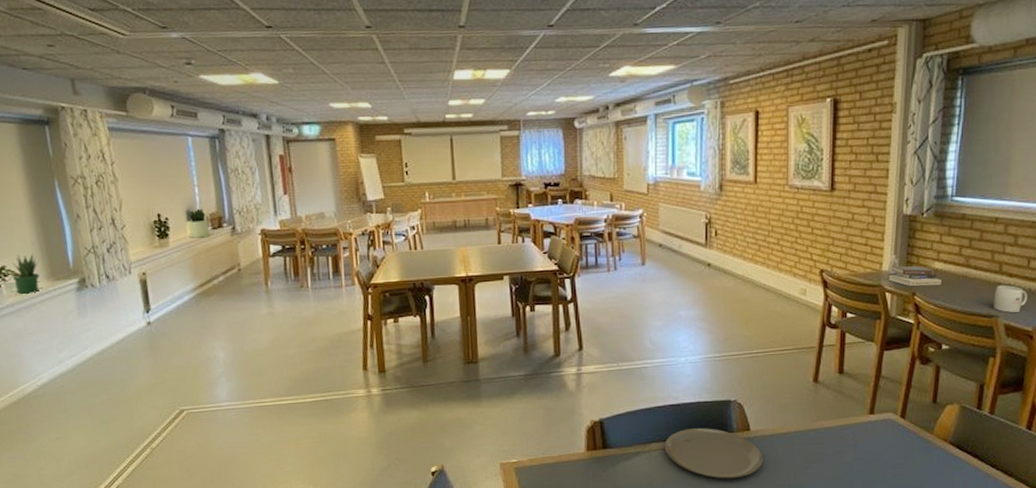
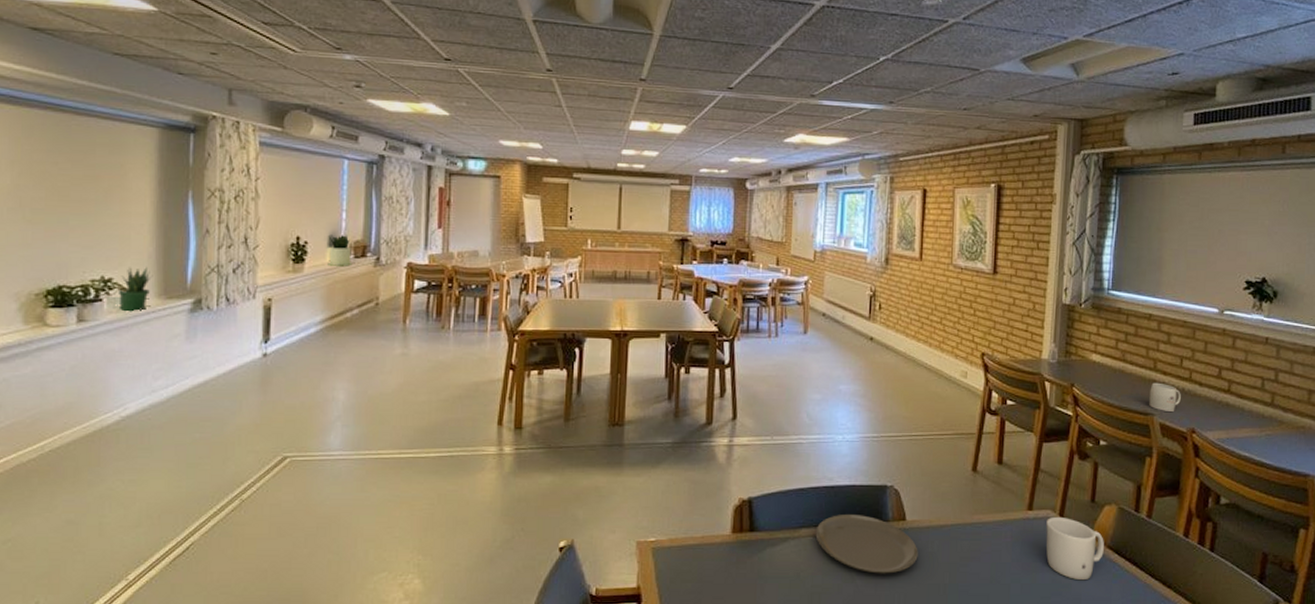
mug: none [887,418,947,475] -> present [1045,516,1105,581]
books: present [888,265,943,287] -> none [1048,355,1100,378]

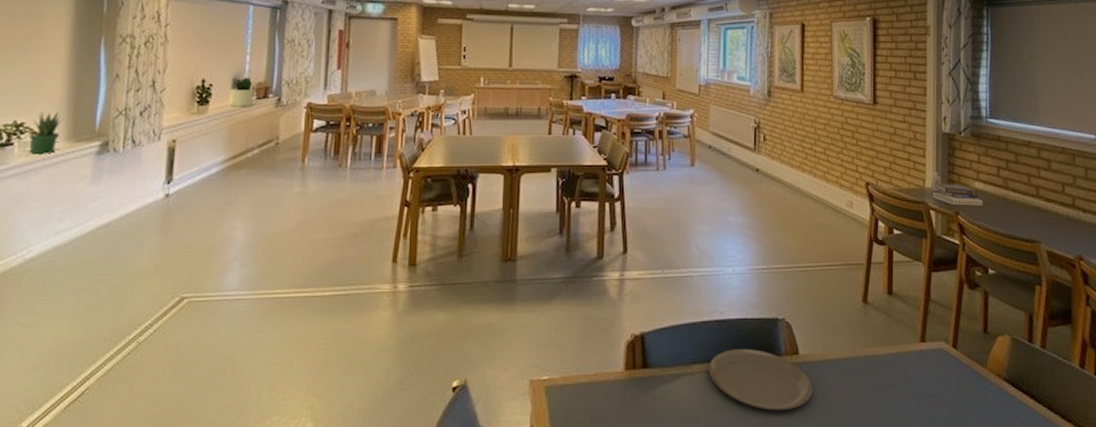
mug: present [1045,516,1105,581] -> none [940,348,1001,415]
books: none [1048,355,1100,378] -> present [932,183,984,206]
mug: present [1149,382,1181,413] -> none [1034,209,1066,240]

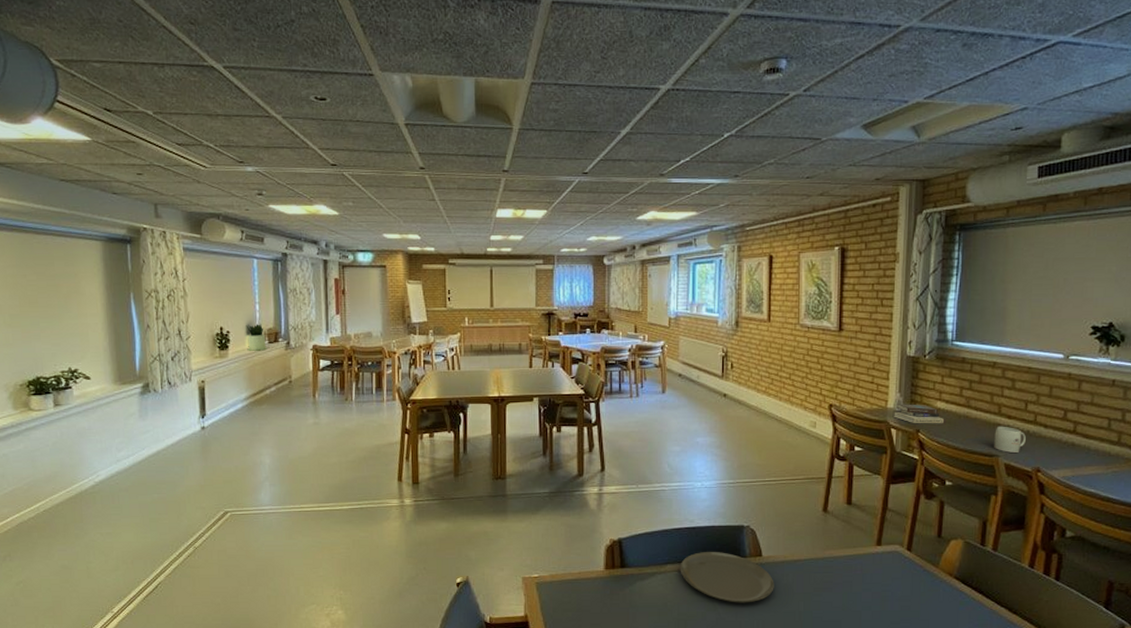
planter: present [30,111,64,154] -> none [83,359,109,395]
mug: none [1034,209,1066,240] -> present [994,426,1026,454]

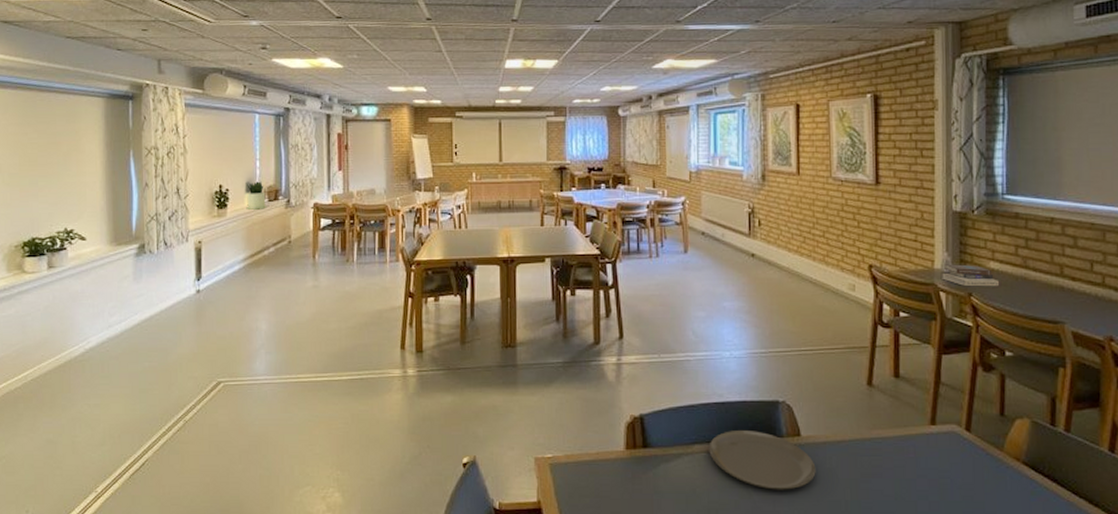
mug: present [994,426,1026,454] -> none [1058,289,1094,320]

